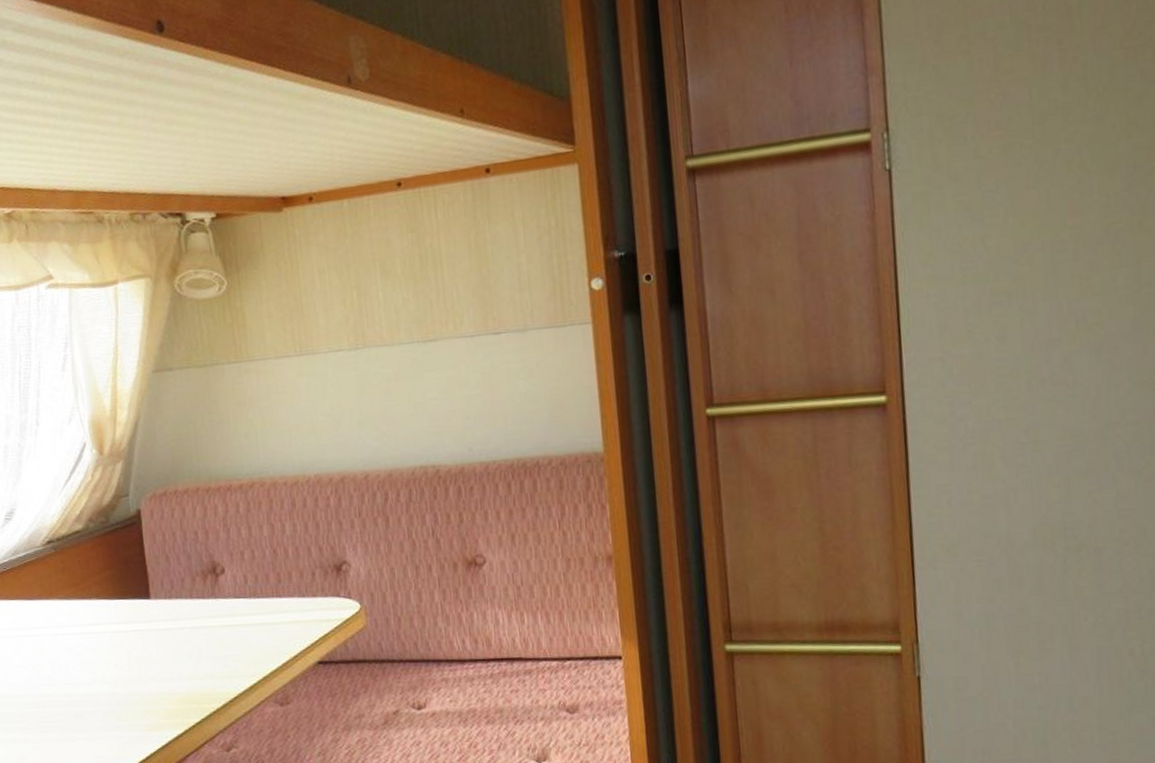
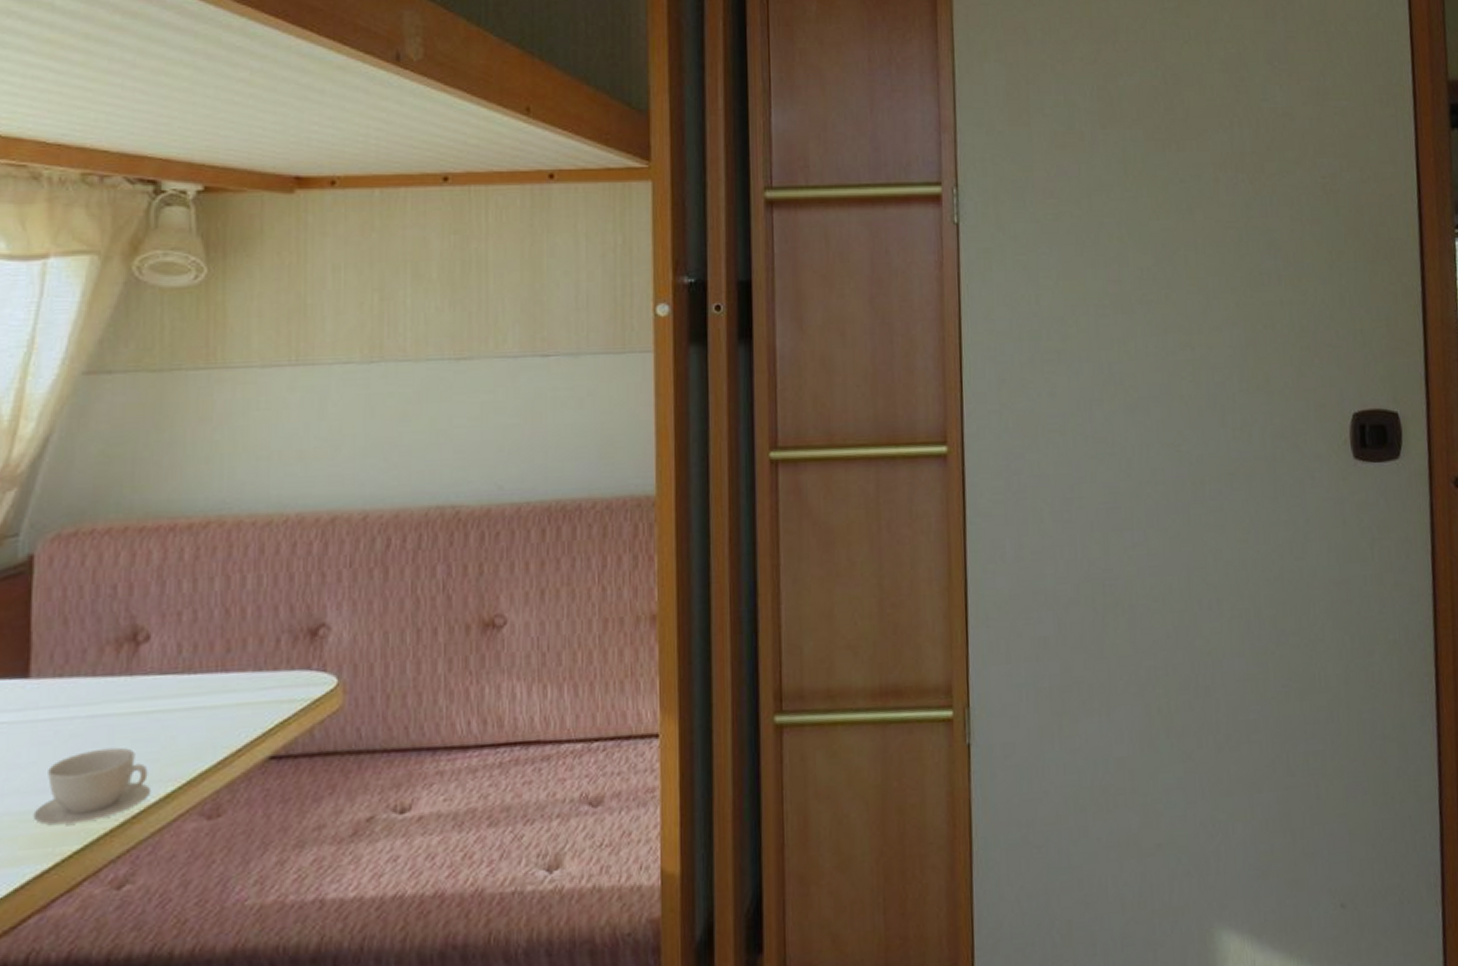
teacup: none [166,650,240,704] -> present [33,747,152,826]

